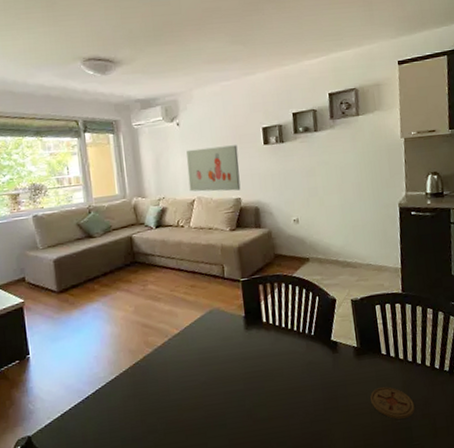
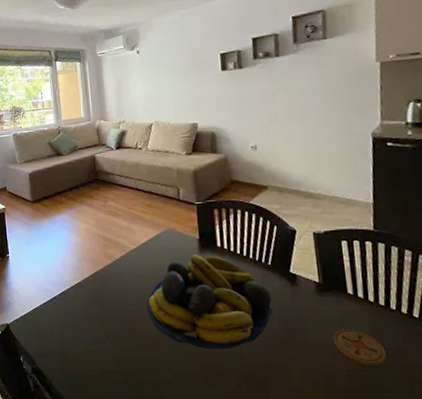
wall art: present [186,145,241,192] -> none [145,71,197,116]
fruit bowl: none [192,332,317,428] -> present [147,255,273,350]

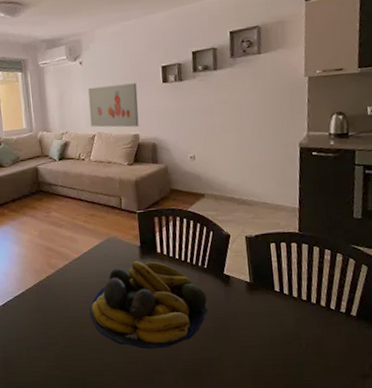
wall art: none [145,71,197,116] -> present [88,83,139,128]
coaster: present [333,329,387,366] -> none [261,323,307,355]

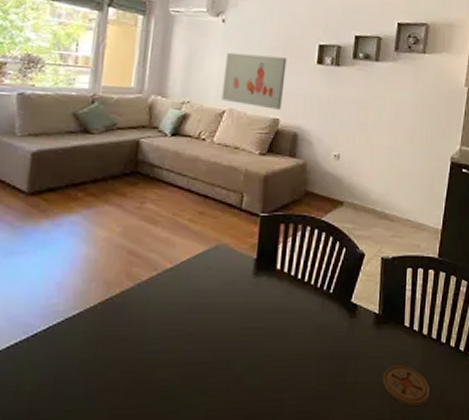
fruit bowl: present [90,261,208,349] -> none [173,278,327,399]
coaster: none [261,323,307,355] -> present [383,365,430,406]

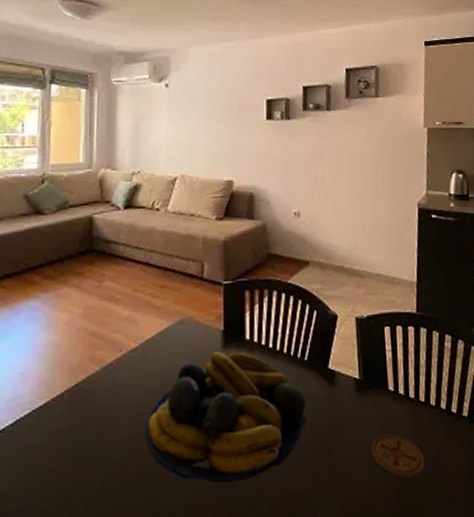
fruit bowl: none [173,278,327,399] -> present [146,351,307,484]
wall art: present [221,52,287,110] -> none [172,117,235,171]

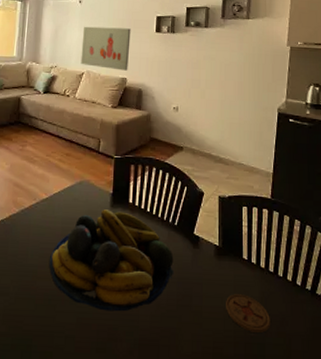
wall art: none [172,117,235,171] -> present [80,26,131,71]

